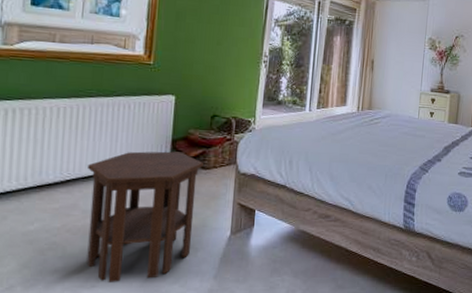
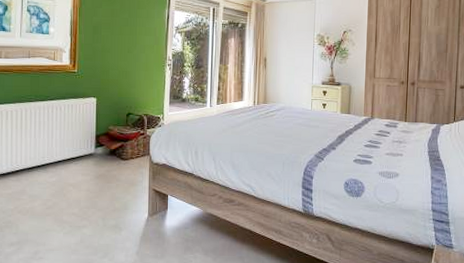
side table: present [86,151,205,282] -> none [31,145,123,255]

